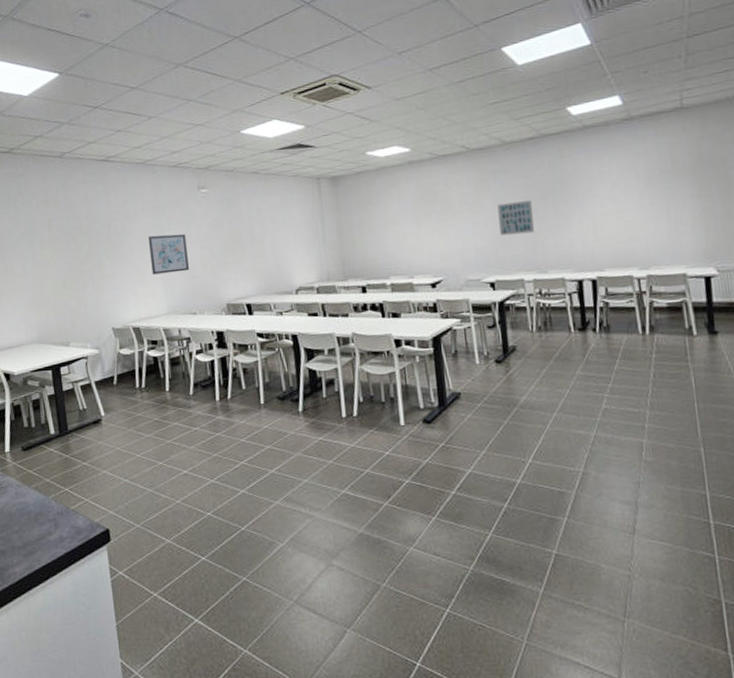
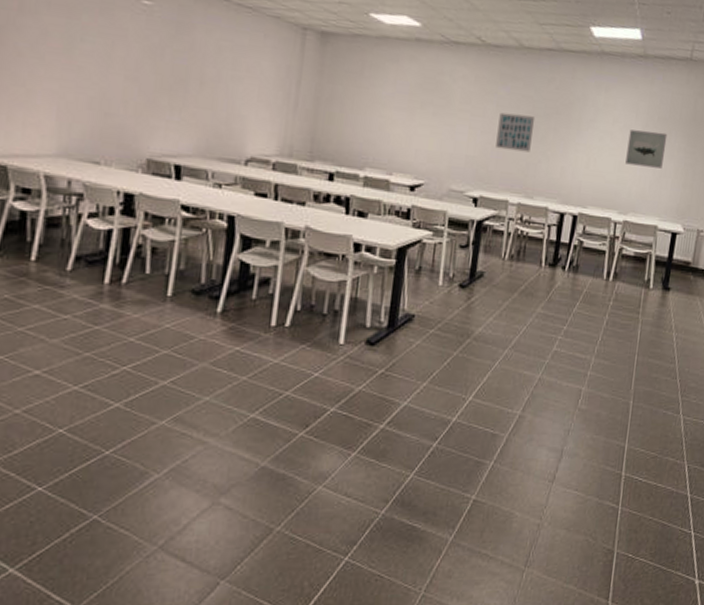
wall art: present [149,233,190,275] -> none [43,42,106,105]
wall art: none [631,183,677,222] -> present [625,129,668,169]

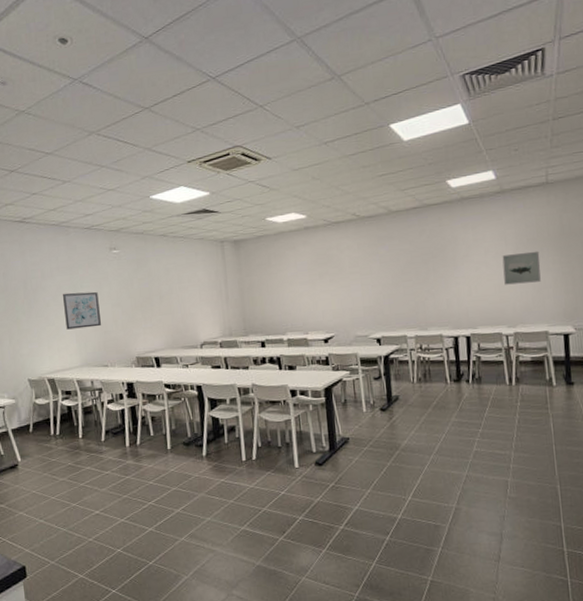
wall art: none [43,42,106,105] -> present [63,291,102,330]
wall art: present [496,112,536,153] -> none [384,264,416,296]

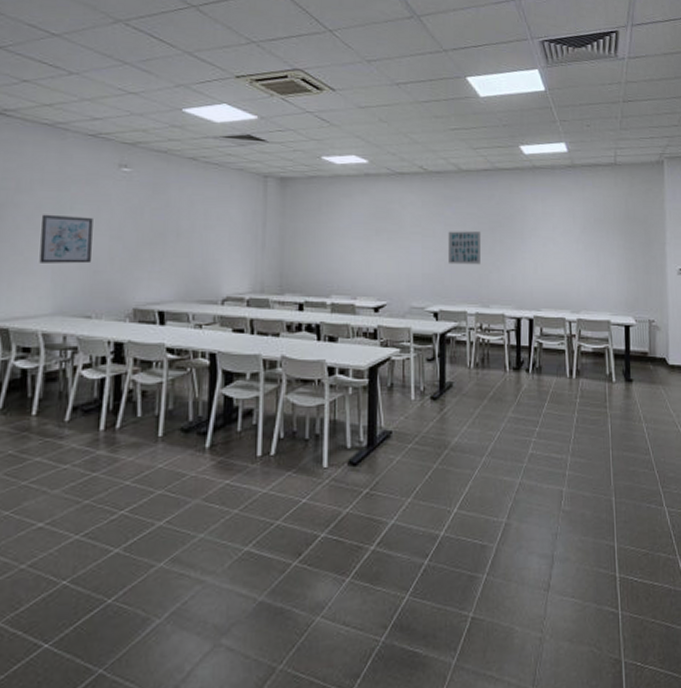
wall art: none [384,264,416,296] -> present [448,231,482,265]
wall art: present [502,251,541,285] -> none [569,232,606,266]

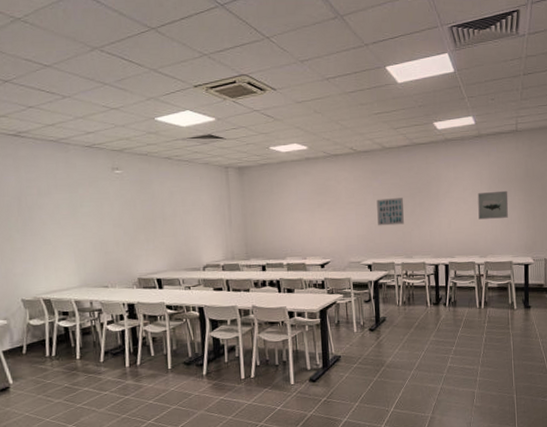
wall art: present [39,214,93,264] -> none [61,211,103,249]
wall art: none [569,232,606,266] -> present [477,190,509,220]

